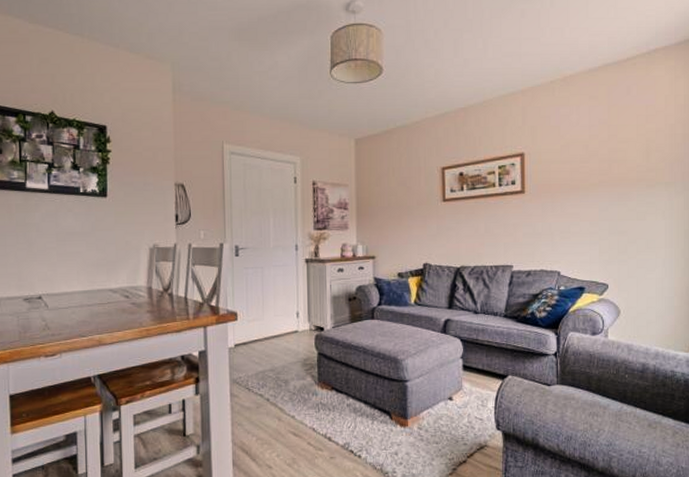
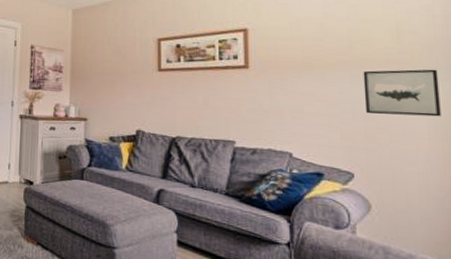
wall art: none [619,184,676,229] -> present [363,69,441,117]

